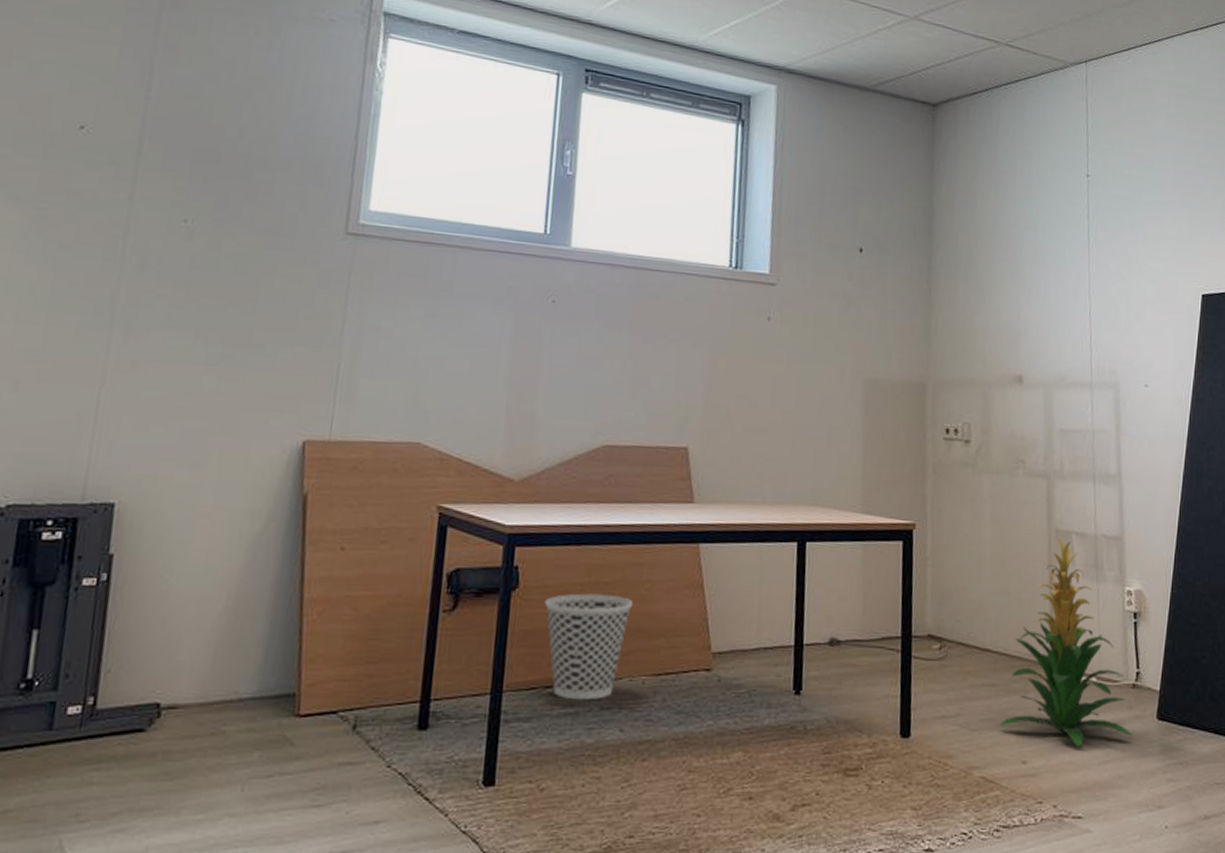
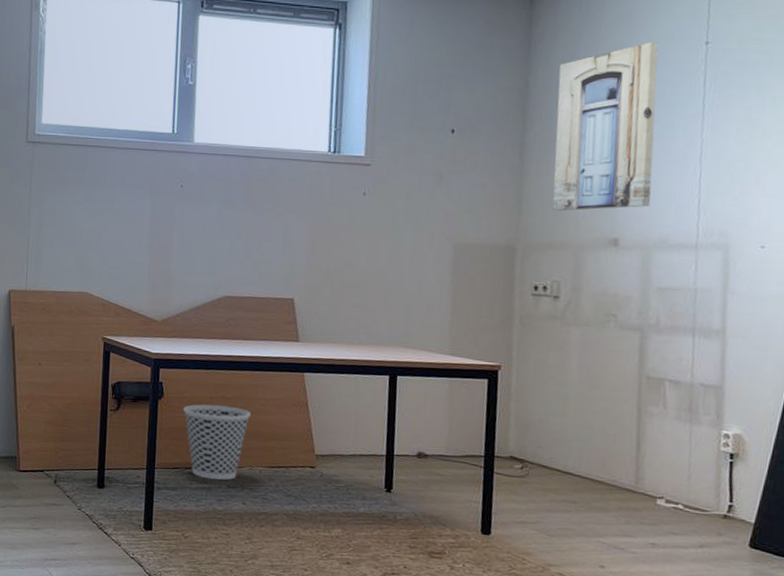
wall art: none [960,170,1049,344] -> present [552,42,659,211]
indoor plant: present [999,539,1133,747] -> none [578,384,721,561]

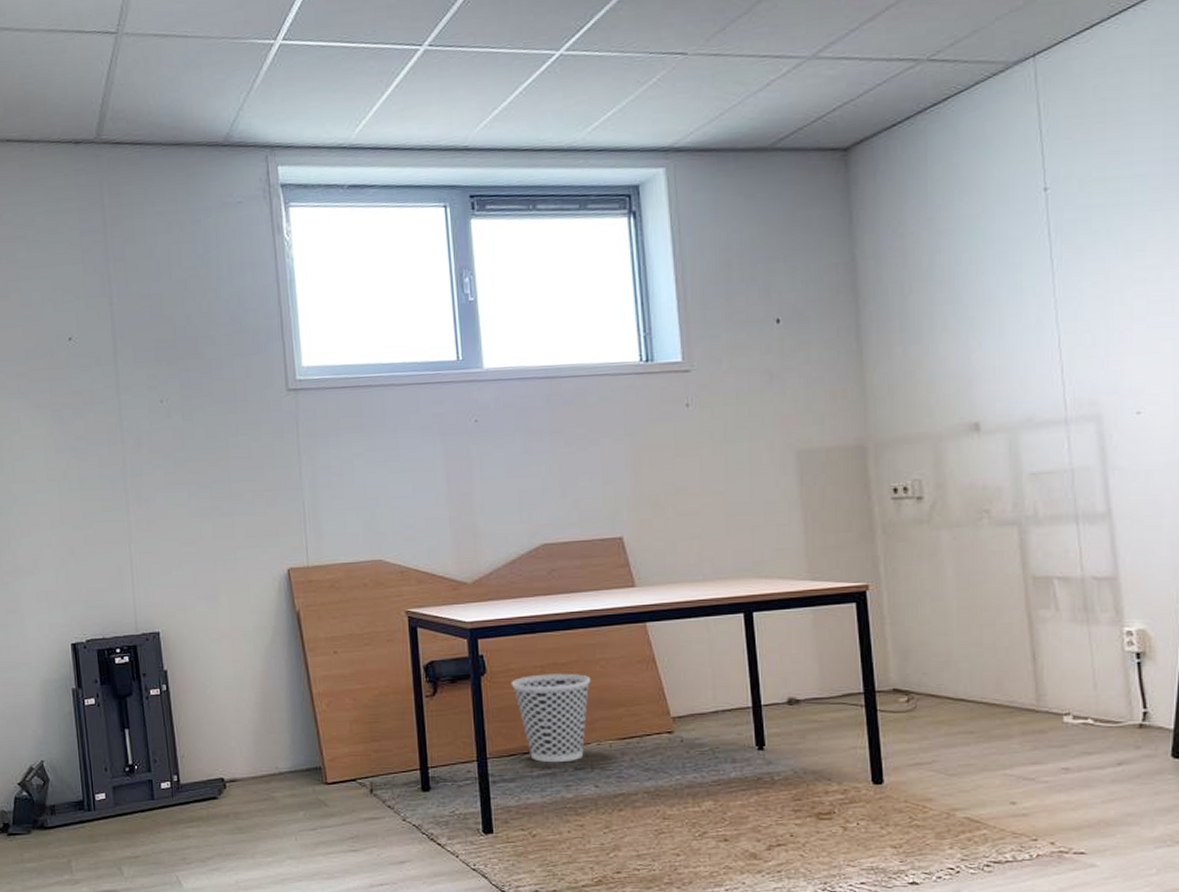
wall art: present [552,42,659,211] -> none [888,194,1009,399]

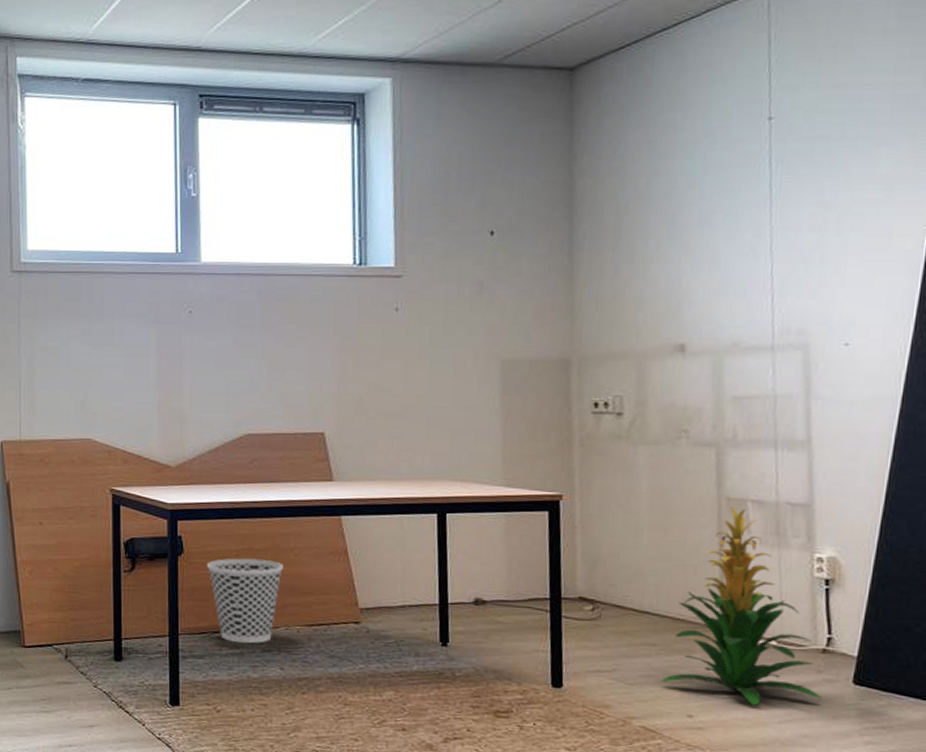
indoor plant: none [982,585,1143,787] -> present [661,507,822,706]

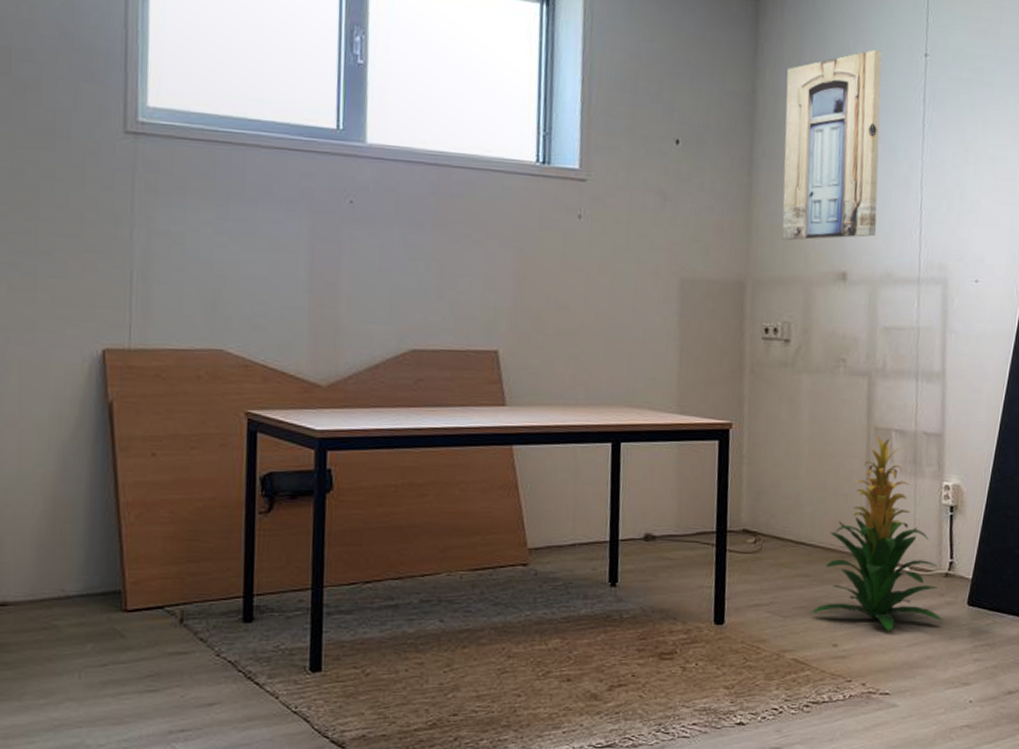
wastebasket: present [206,558,284,644] -> none [359,494,448,594]
wall art: none [606,121,719,316] -> present [782,49,882,241]

